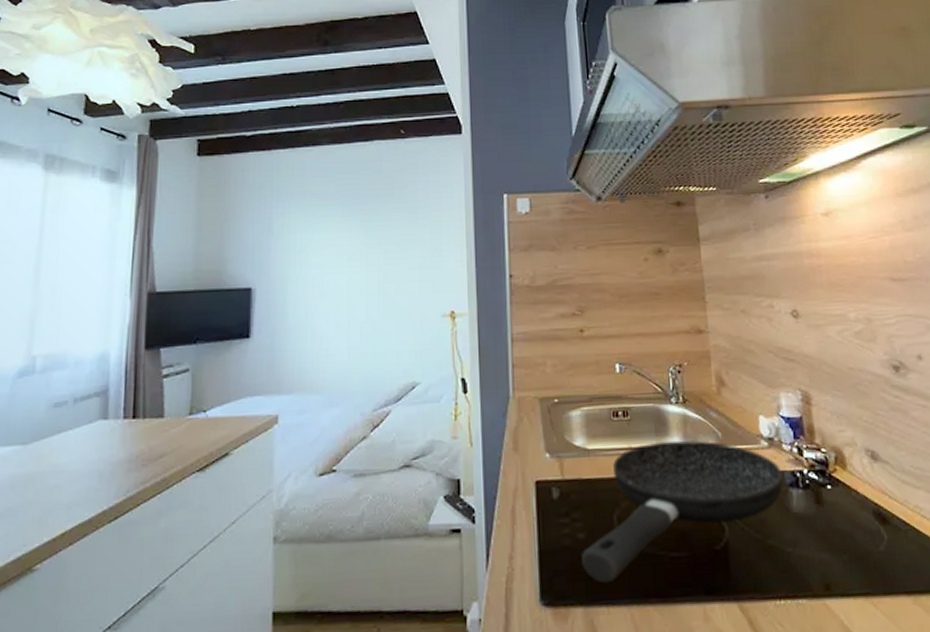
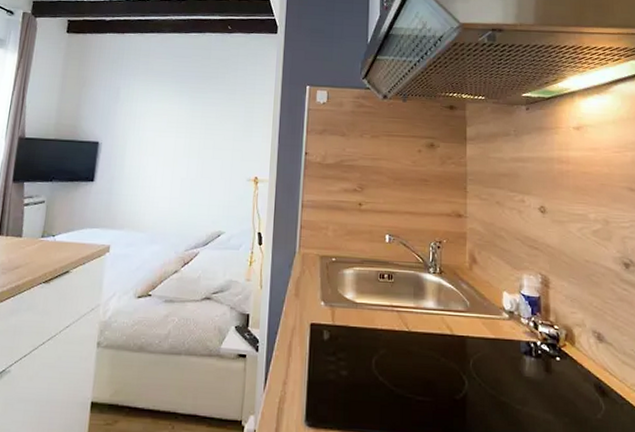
frying pan: present [582,440,783,584] -> none [343,303,519,415]

